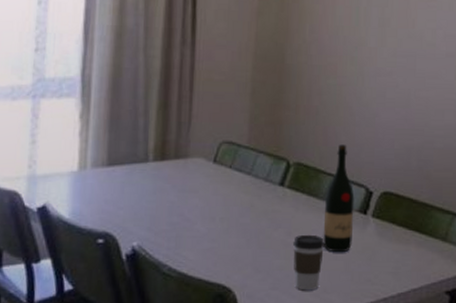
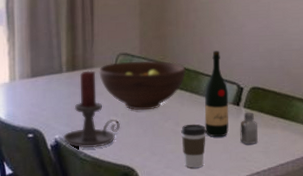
candle holder: none [142,161,217,261] -> present [62,70,120,149]
fruit bowl: none [195,151,304,215] -> present [99,61,186,111]
saltshaker: none [365,222,387,264] -> present [240,112,258,145]

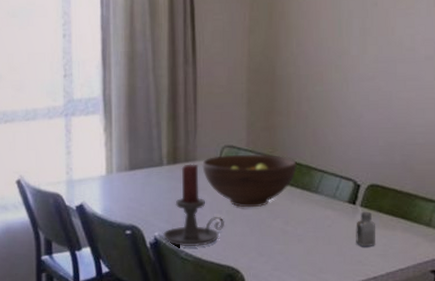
coffee cup: present [181,124,206,168] -> none [291,223,318,271]
wine bottle: present [204,51,229,138] -> none [316,144,344,238]

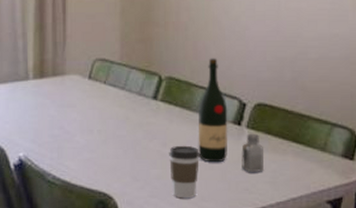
candle holder: present [162,164,224,247] -> none [27,78,96,170]
fruit bowl: present [202,154,297,208] -> none [71,68,176,127]
coffee cup: none [291,223,318,271] -> present [169,145,199,199]
wine bottle: none [316,144,344,238] -> present [197,58,228,163]

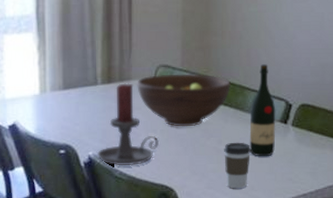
candle holder: none [27,78,96,170] -> present [96,83,159,166]
fruit bowl: none [71,68,176,127] -> present [137,74,231,127]
saltshaker: present [241,133,264,173] -> none [287,130,306,165]

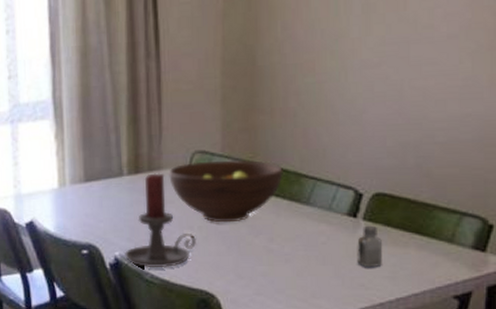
coffee cup: present [224,142,250,189] -> none [276,240,310,296]
wine bottle: present [249,64,276,157] -> none [308,146,342,258]
saltshaker: none [287,130,306,165] -> present [357,225,382,268]

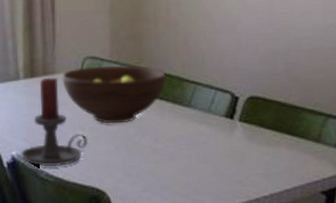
saltshaker: present [357,225,382,268] -> none [234,126,257,166]

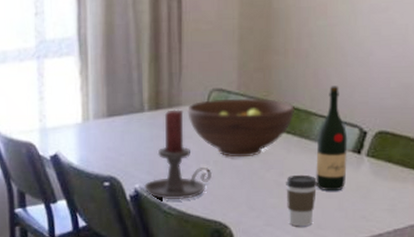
coffee cup: none [161,140,192,192] -> present [286,174,317,227]
wine bottle: none [189,52,220,157] -> present [316,86,348,191]

